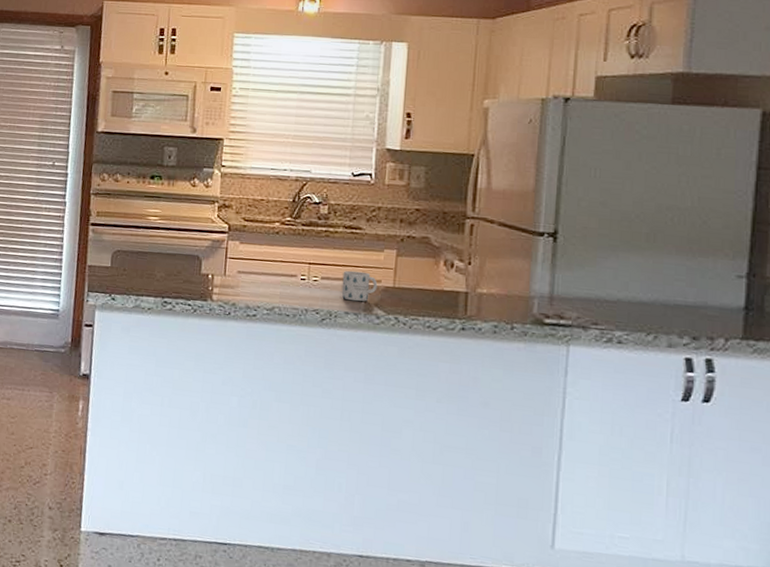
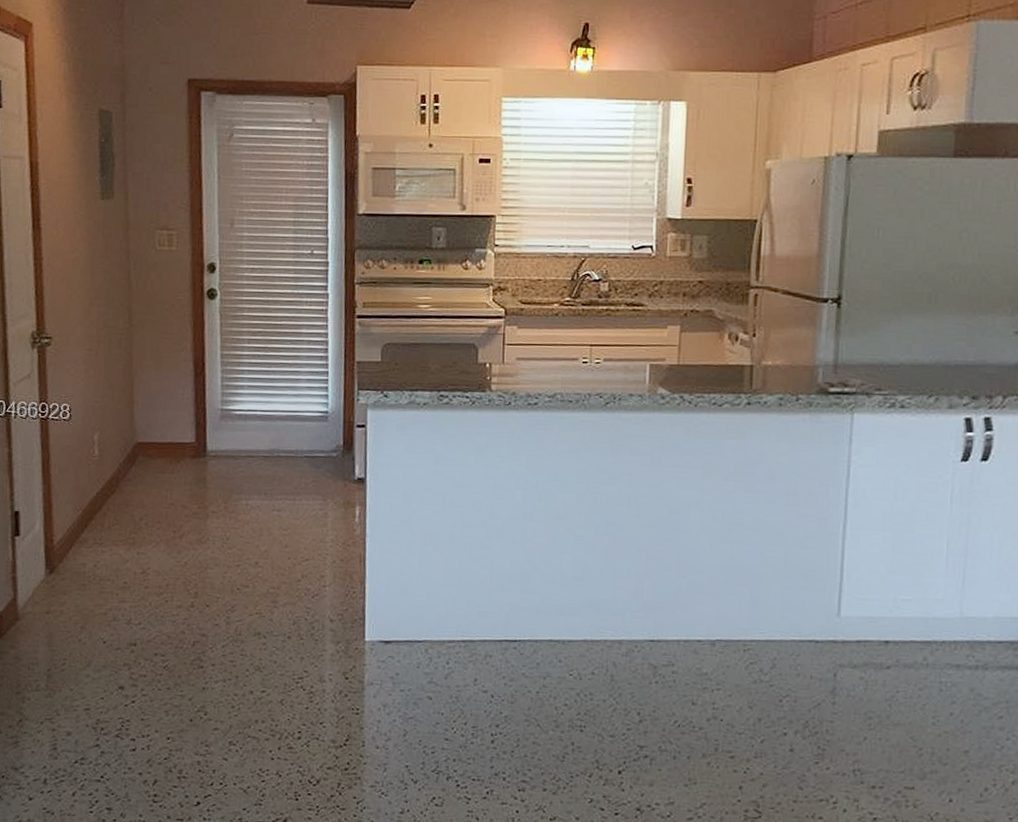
mug: present [341,270,378,302] -> none [625,350,662,382]

